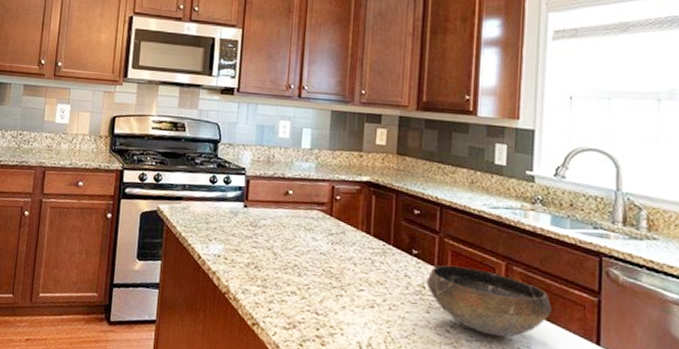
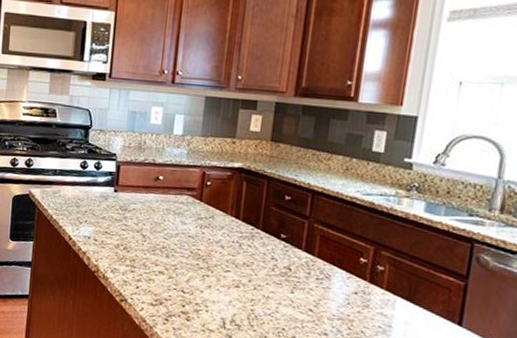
bowl: present [426,264,551,337] -> none [292,248,417,317]

